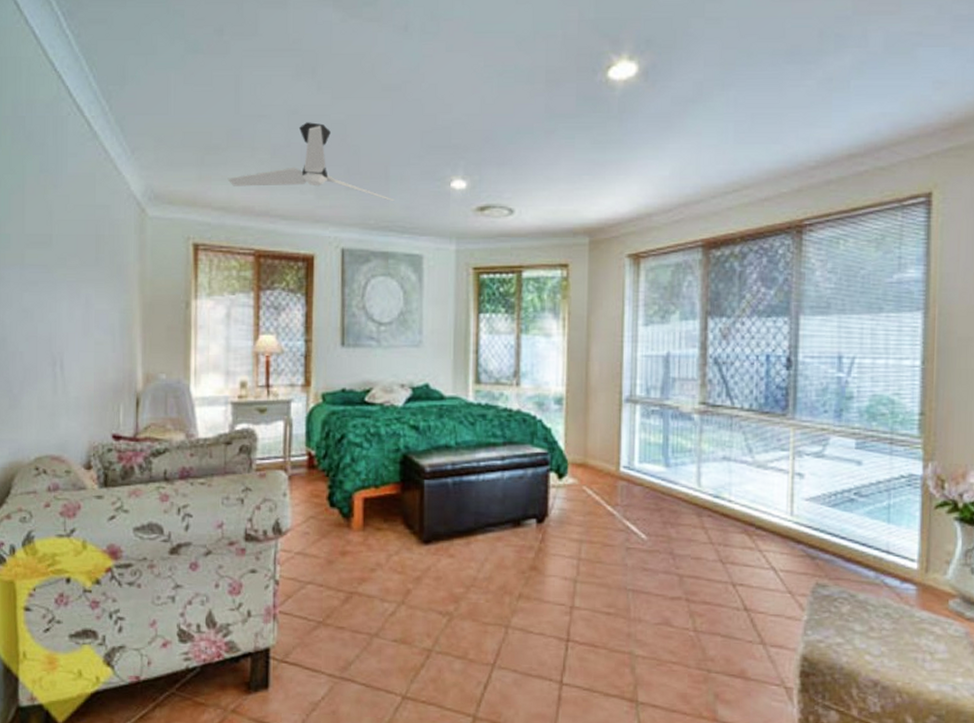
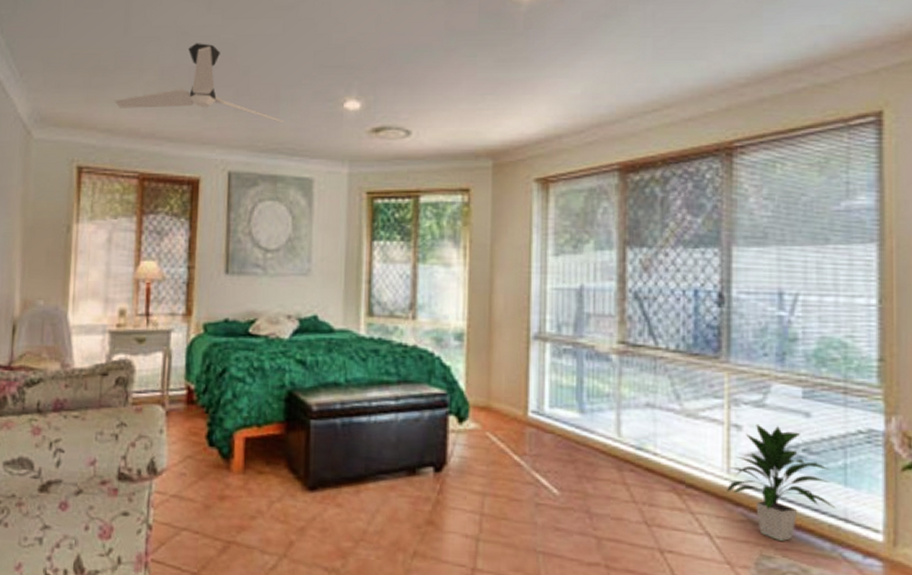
indoor plant: none [790,472,879,573] -> present [727,423,835,542]

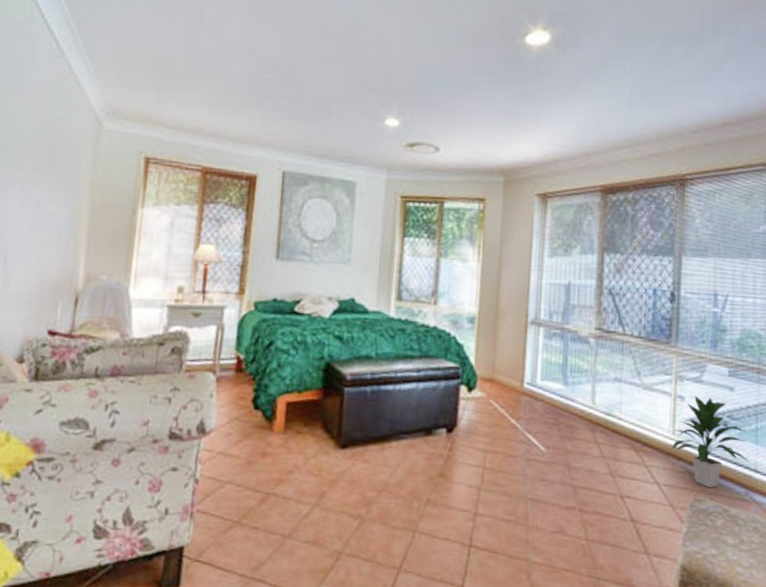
ceiling fan: present [114,43,285,122] -> none [182,58,334,132]

